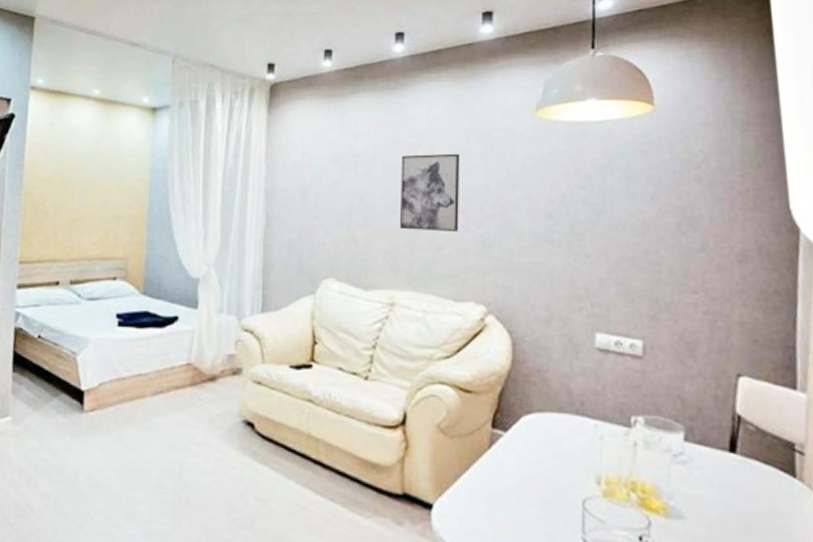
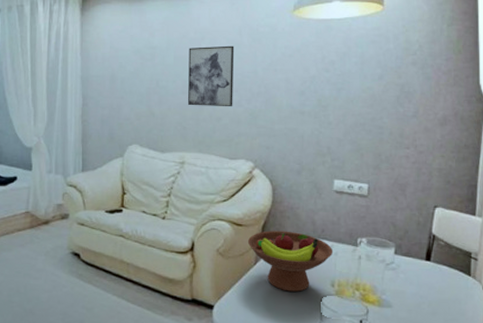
fruit bowl: none [478,400,598,490] -> present [247,230,334,292]

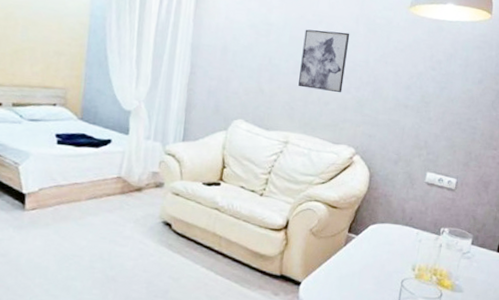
fruit bowl: present [247,230,334,292] -> none [340,215,418,274]

